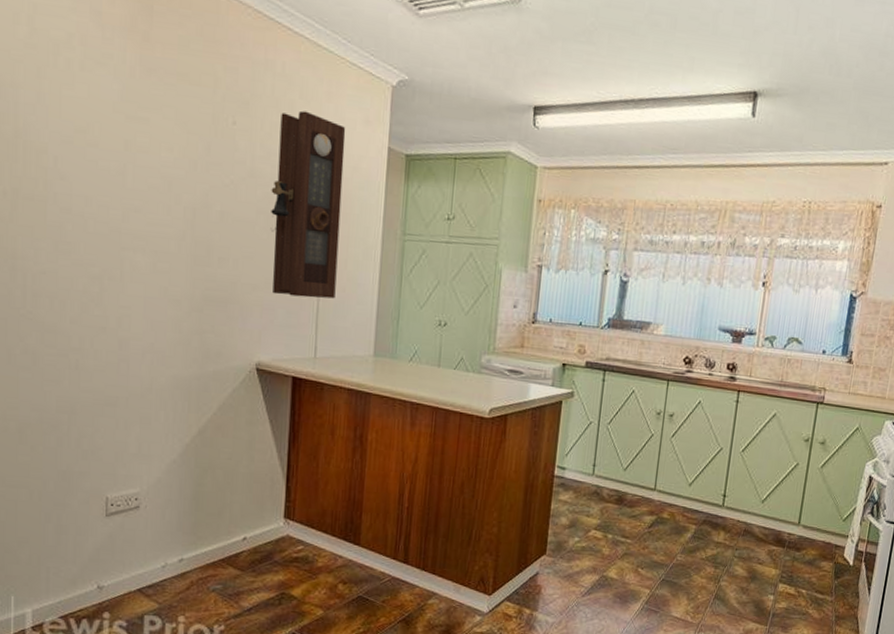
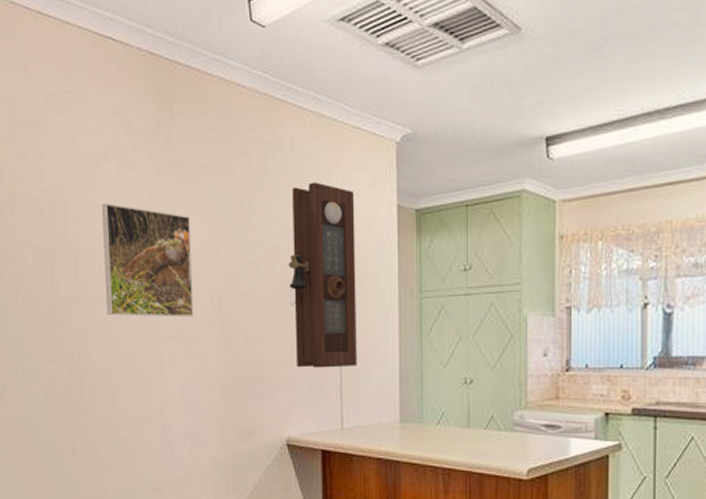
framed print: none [60,95,166,231] -> present [102,203,194,318]

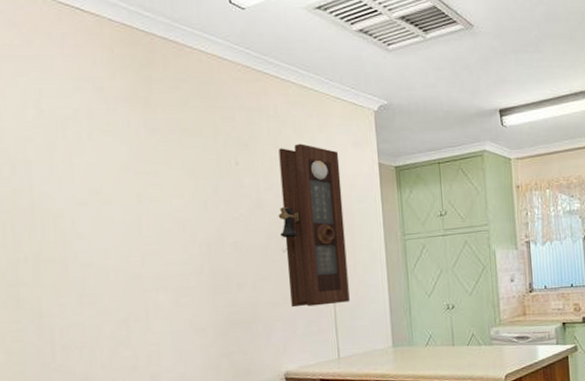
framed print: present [102,203,194,318] -> none [73,163,182,272]

